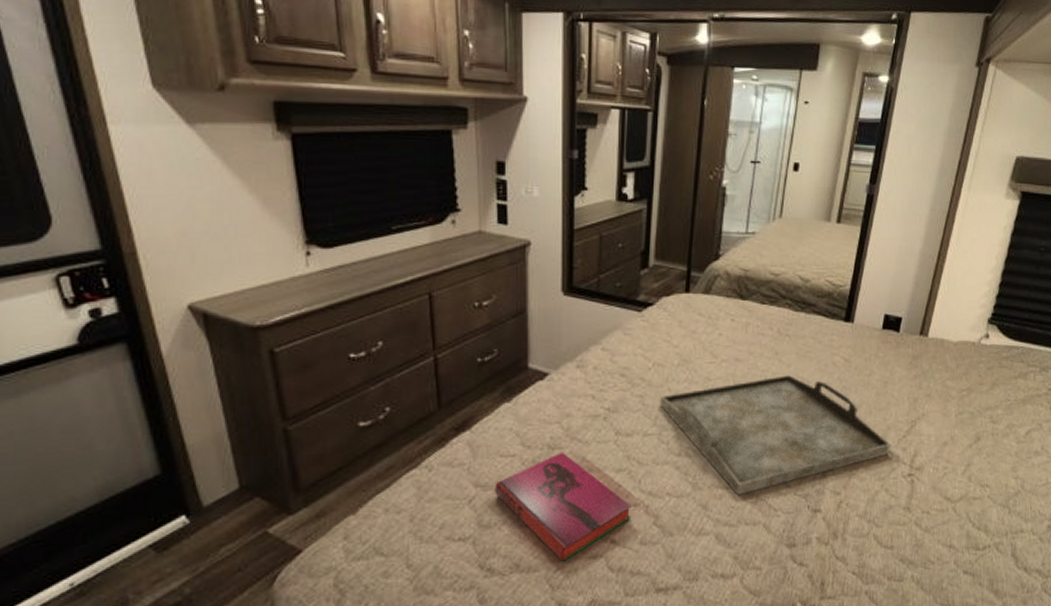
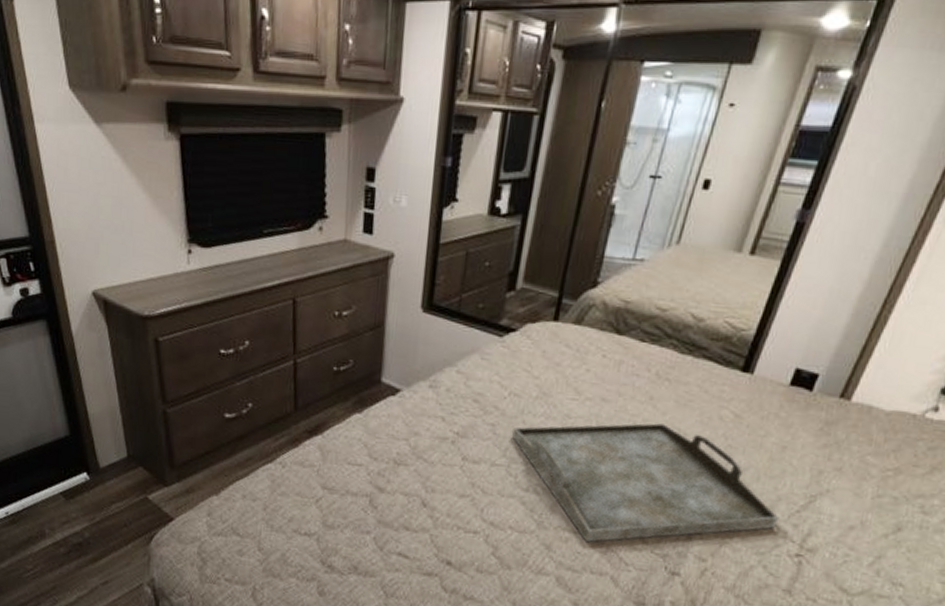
hardback book: present [495,452,632,562] -> none [340,468,471,573]

